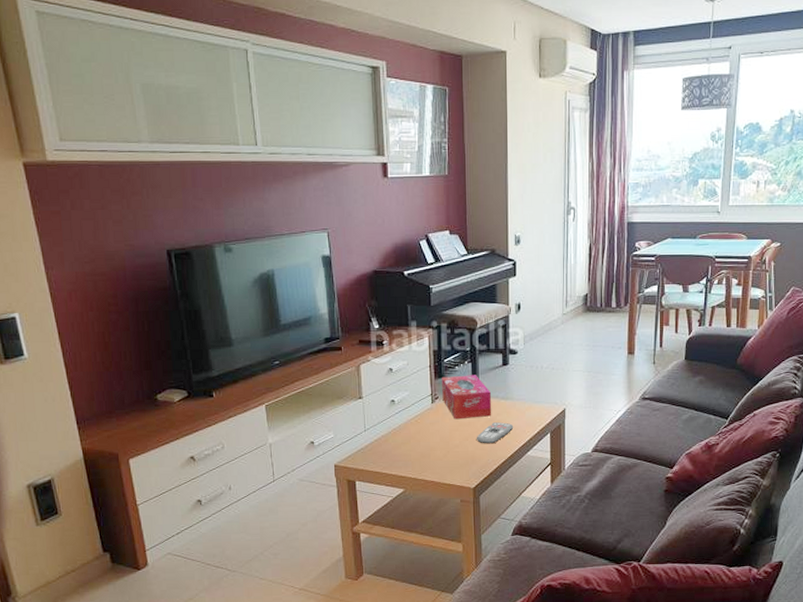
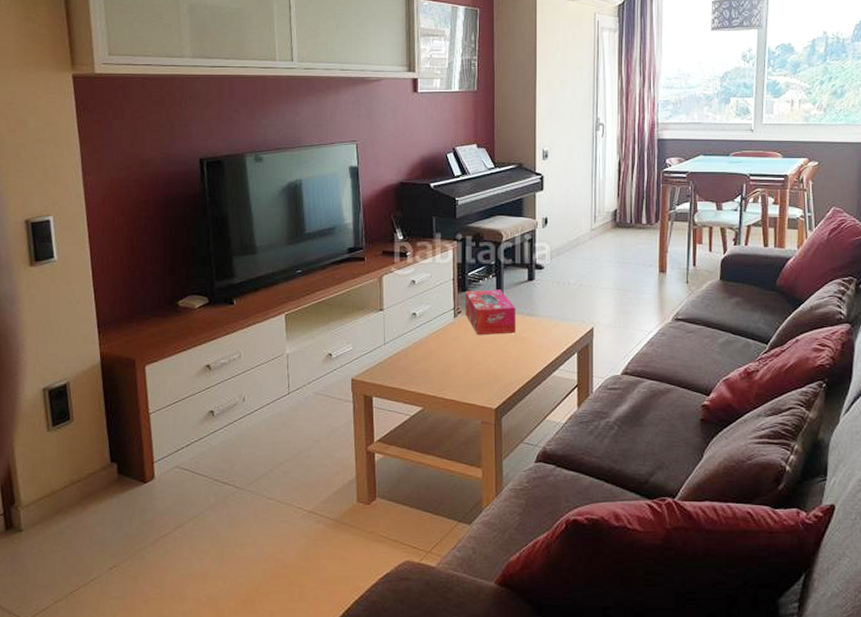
remote control: present [476,422,514,444] -> none [499,340,539,362]

